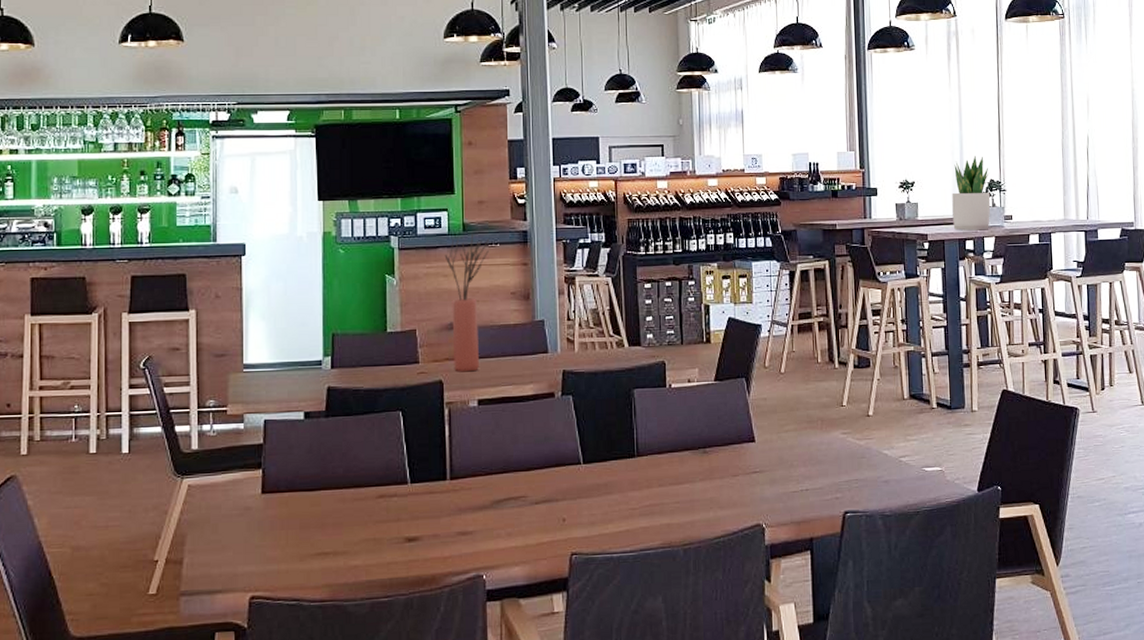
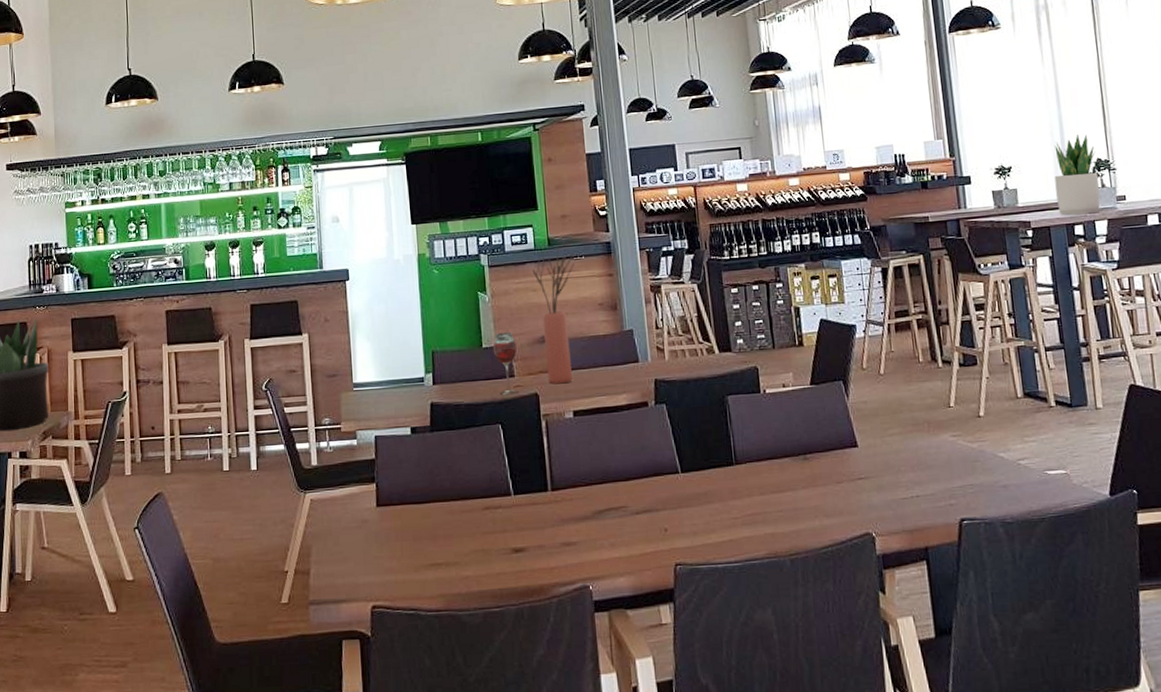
wineglass: none [398,317,423,382] -> present [493,331,519,396]

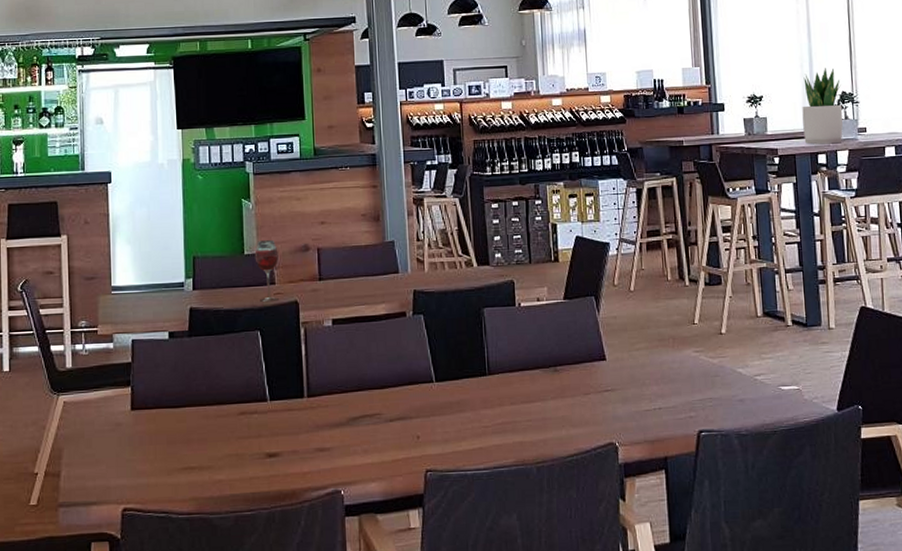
vase: present [532,248,575,385] -> none [297,158,340,293]

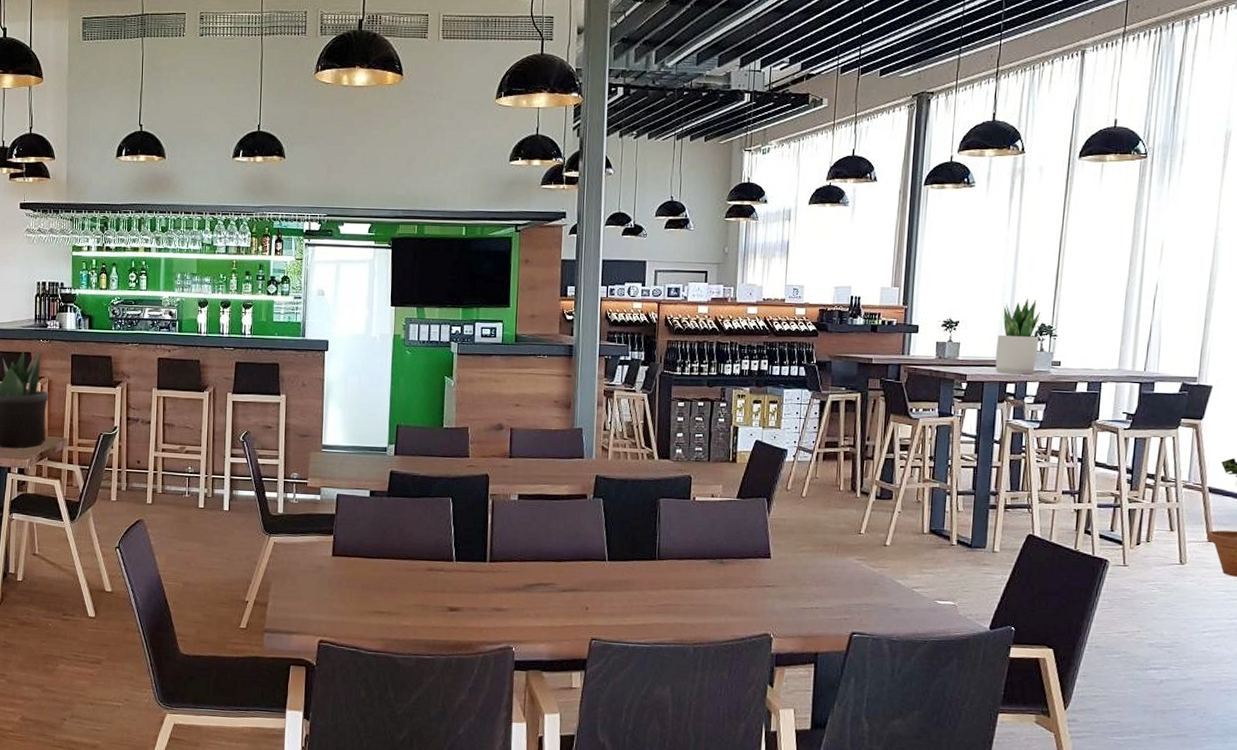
wineglass: present [254,239,279,303] -> none [452,416,474,474]

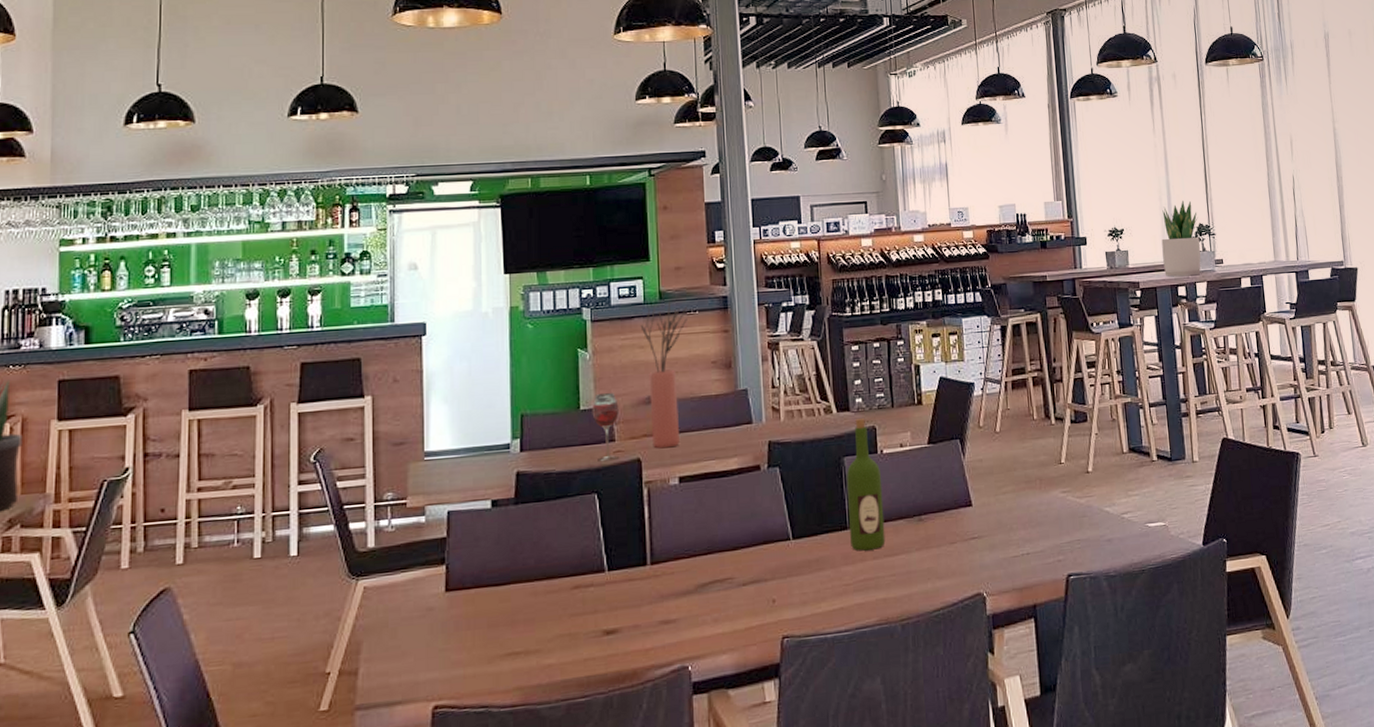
wineglass: none [452,416,474,474] -> present [592,392,619,463]
vase: none [497,345,539,469] -> present [640,302,688,449]
wine bottle: none [657,467,692,581] -> present [846,418,886,551]

